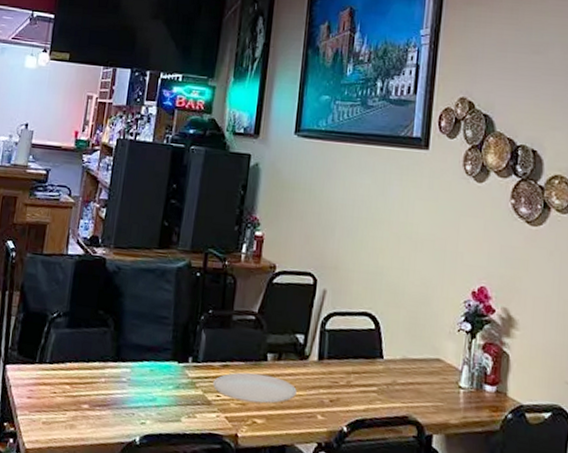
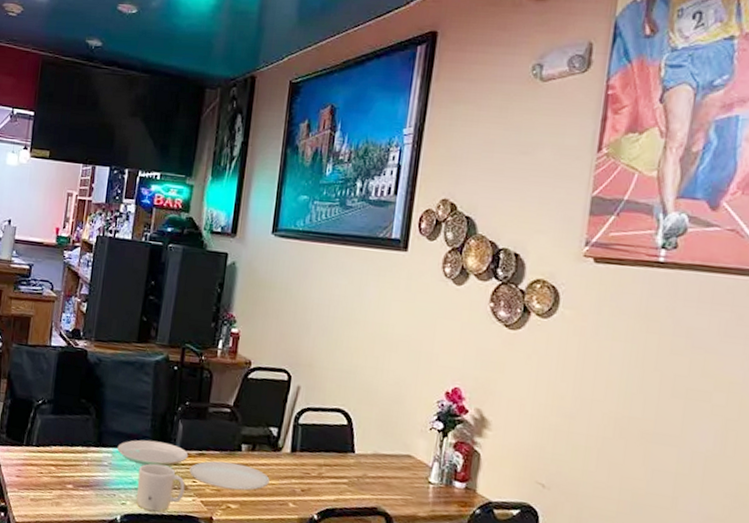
plate: none [136,352,212,381] -> present [117,439,189,467]
mug: none [156,377,209,431] -> present [136,463,185,512]

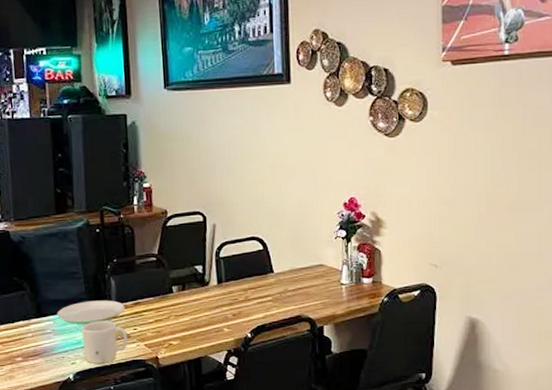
plate: present [189,461,270,491] -> none [129,304,203,329]

